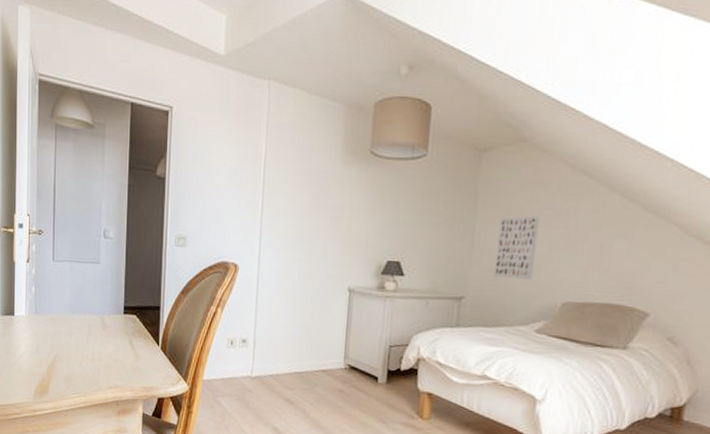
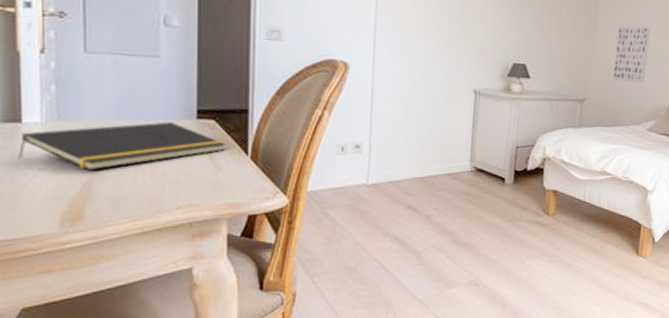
notepad: none [11,316,144,354] -> present [17,122,227,171]

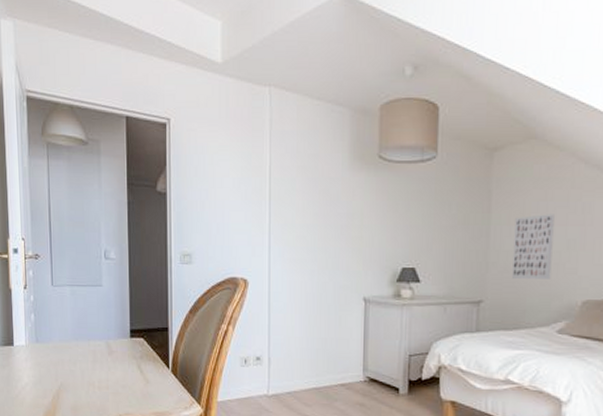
notepad: present [17,122,227,171] -> none [11,341,153,384]

